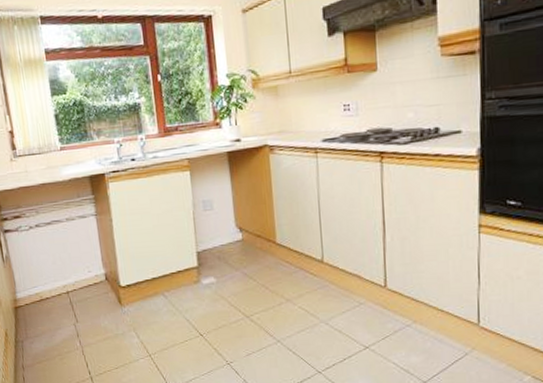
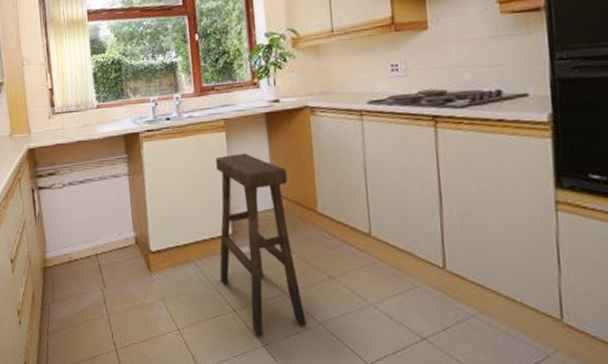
stool: none [181,190,266,356] -> present [216,153,306,336]

